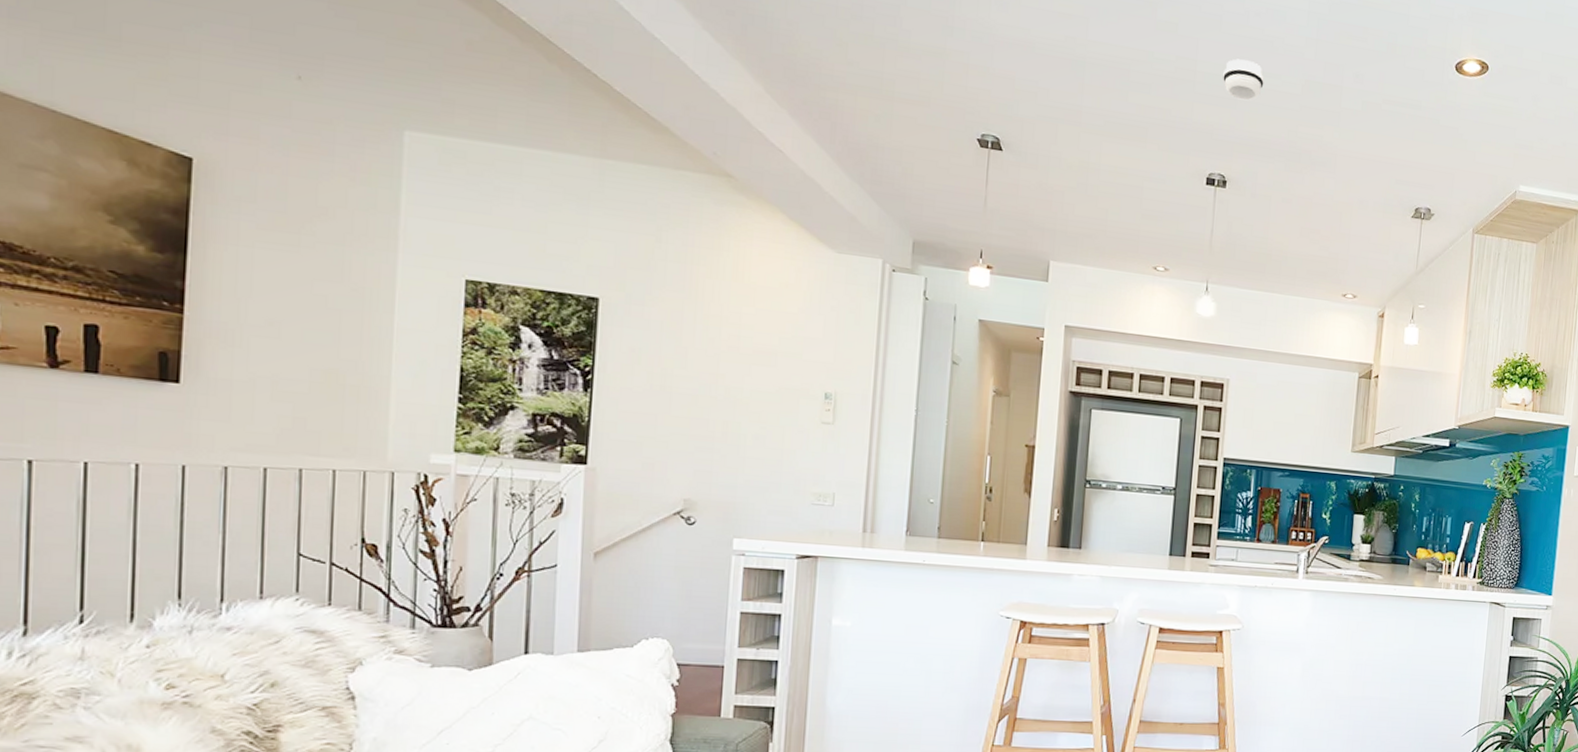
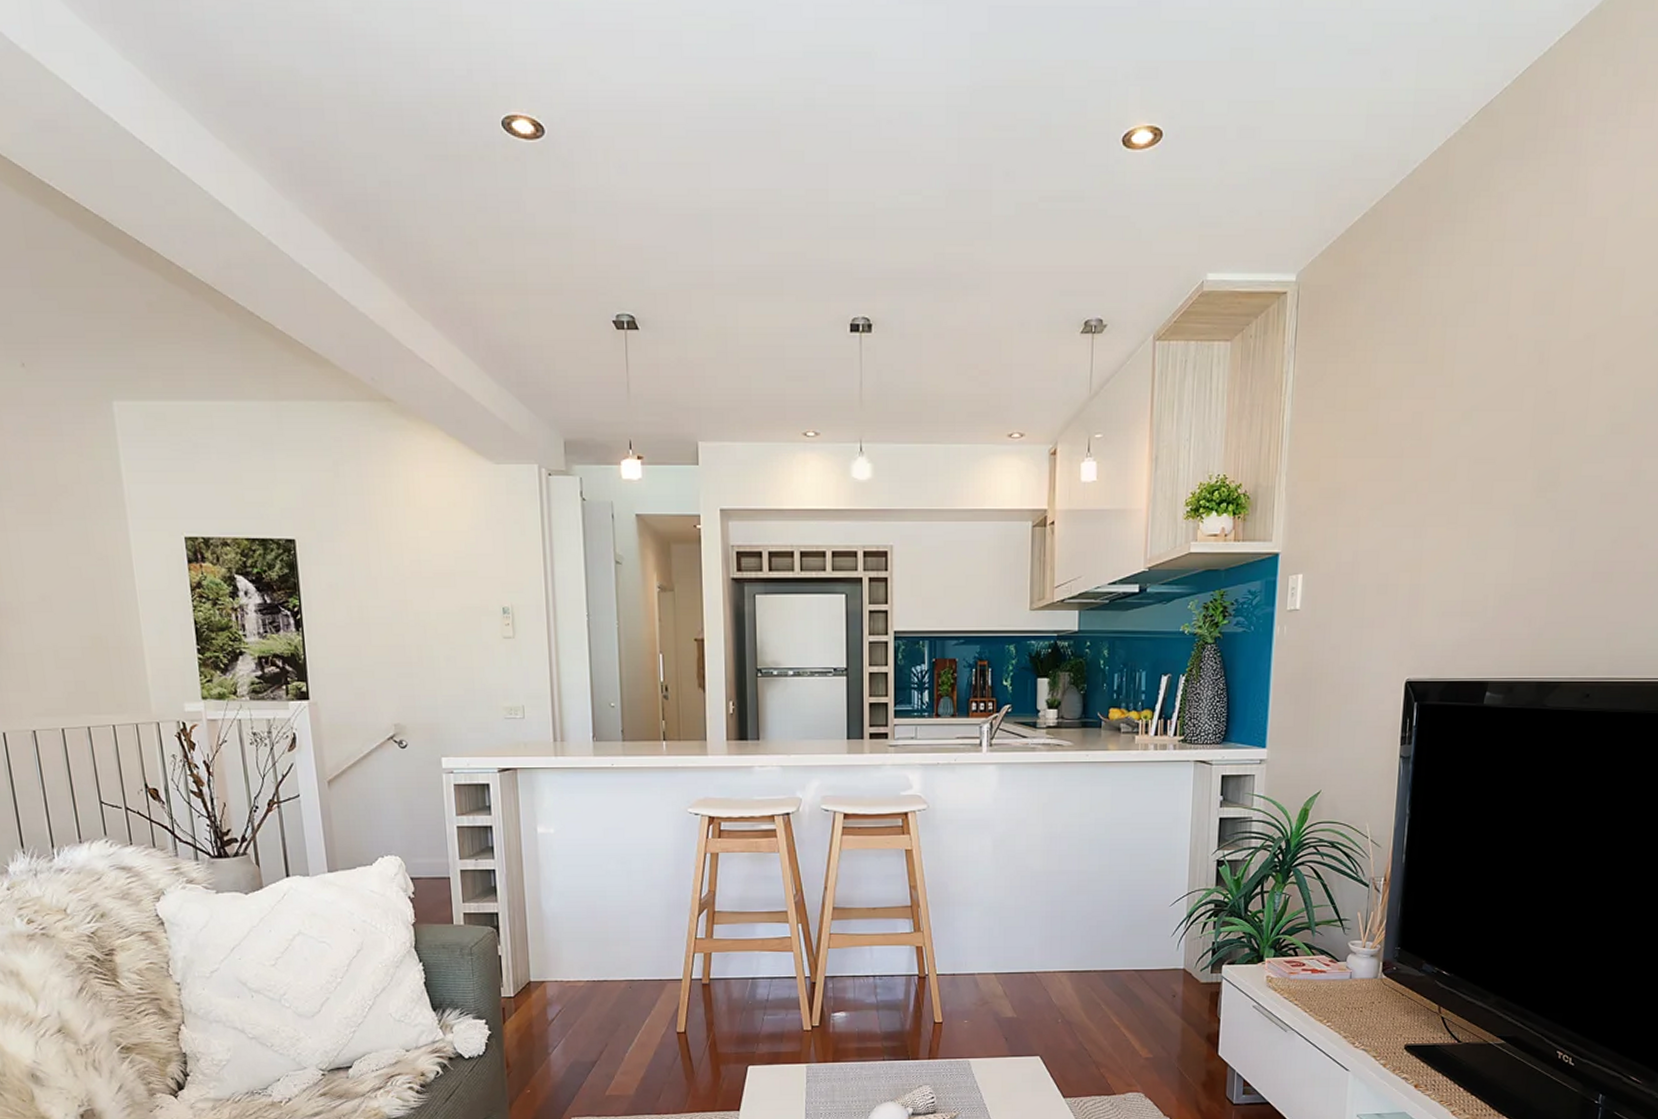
smoke detector: present [1223,59,1264,101] -> none [858,179,903,227]

